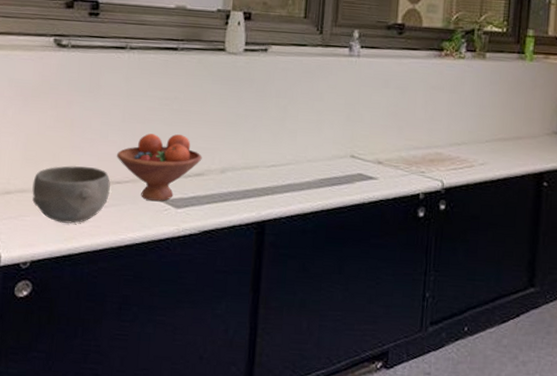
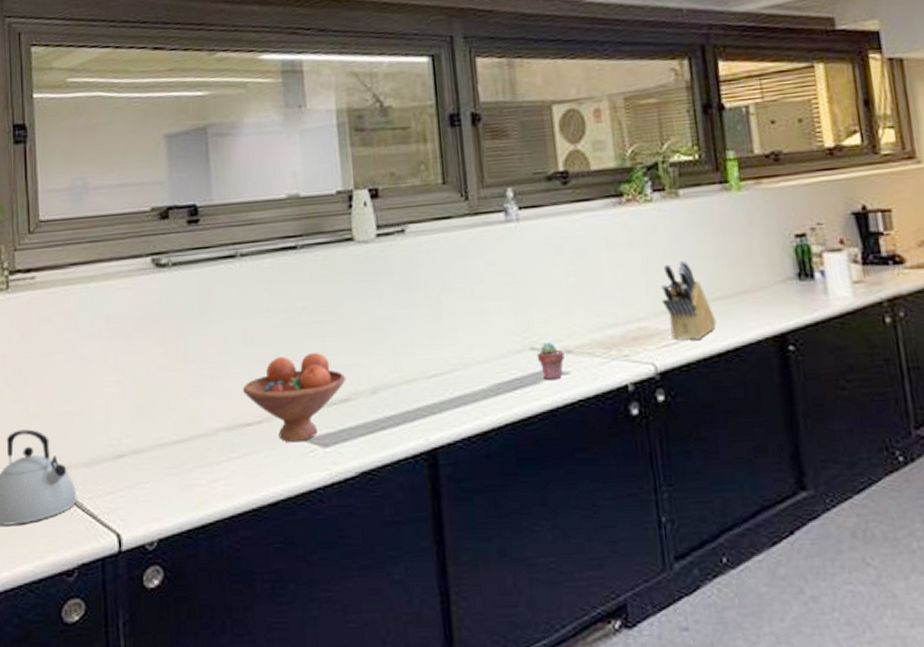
bowl: present [32,165,110,224] -> none [148,409,241,486]
potted succulent: none [354,153,376,183] -> present [536,342,565,381]
knife block: none [457,107,495,169] -> present [661,260,717,341]

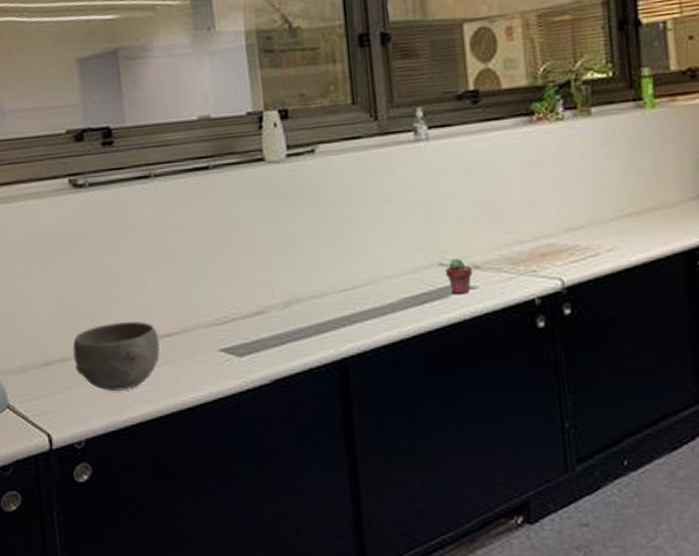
bowl: none [148,409,241,486] -> present [73,321,160,392]
fruit bowl: present [242,353,346,442] -> none [159,269,259,352]
knife block: present [661,260,717,341] -> none [570,178,626,257]

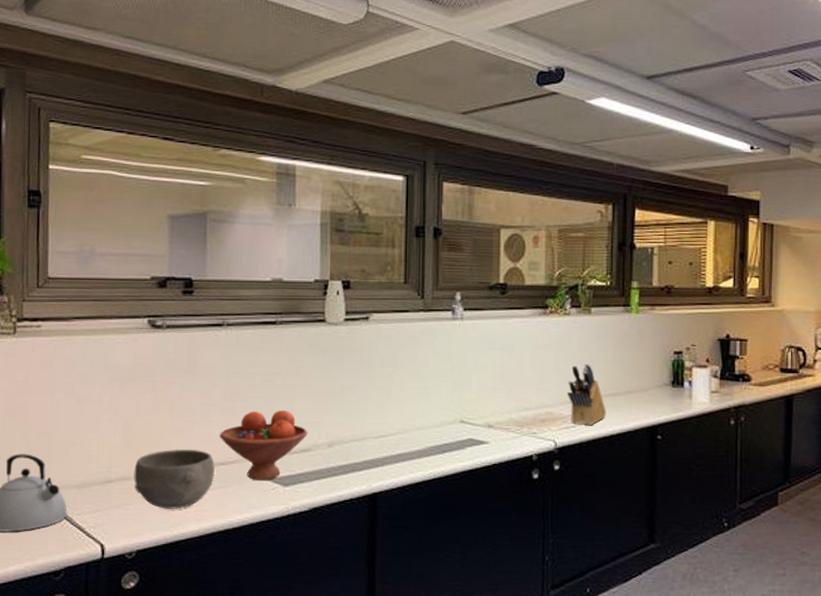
fruit bowl: none [159,269,259,352] -> present [219,411,308,480]
potted succulent: present [445,258,473,295] -> none [464,418,486,448]
knife block: none [570,178,626,257] -> present [567,363,606,426]

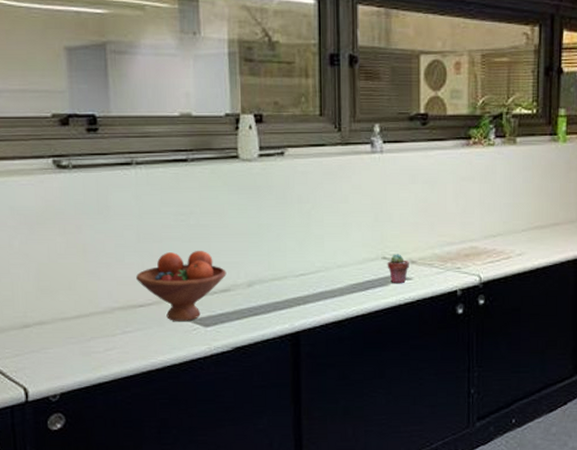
bowl: present [134,449,215,510] -> none [51,292,134,353]
potted succulent: none [464,418,486,448] -> present [387,254,409,284]
knife block: present [567,363,606,426] -> none [491,195,532,260]

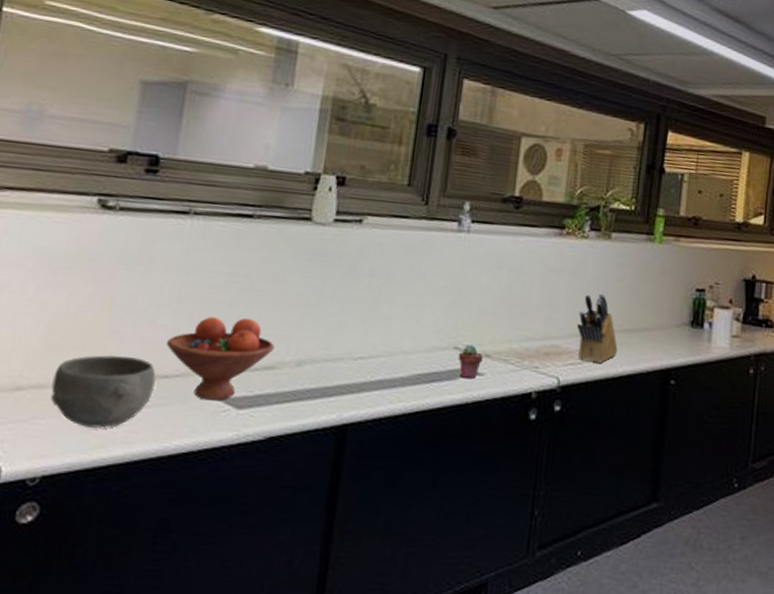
bowl: none [51,292,134,353] -> present [51,354,156,429]
knife block: none [491,195,532,260] -> present [576,293,618,364]

